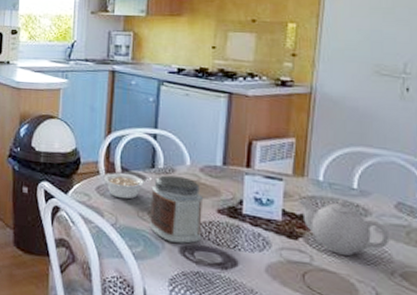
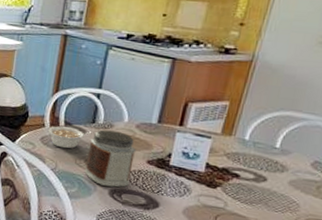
teapot: present [297,198,390,256] -> none [221,154,301,204]

